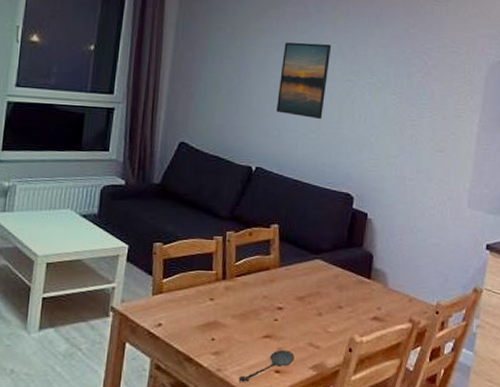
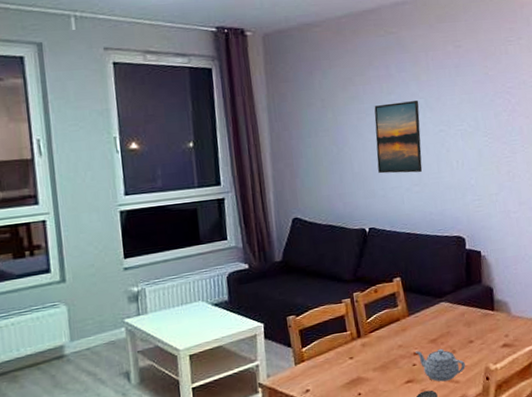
teapot: none [280,306,329,344] -> present [416,348,465,382]

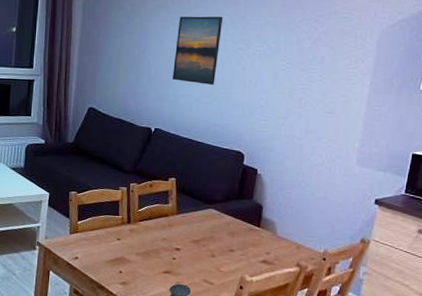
teapot: present [416,348,465,382] -> none [177,247,222,280]

